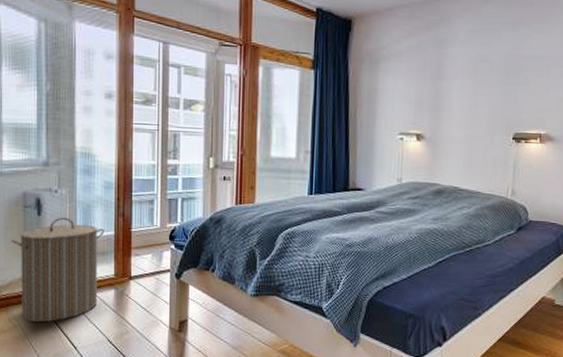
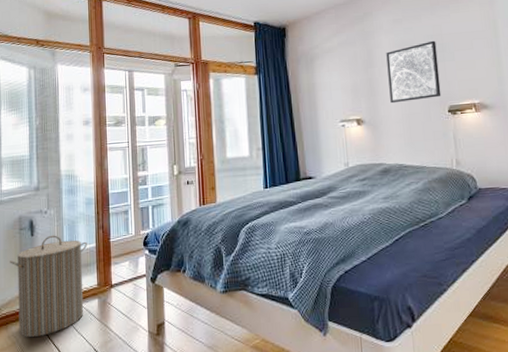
wall art: none [455,60,513,123] -> present [386,40,442,104]

